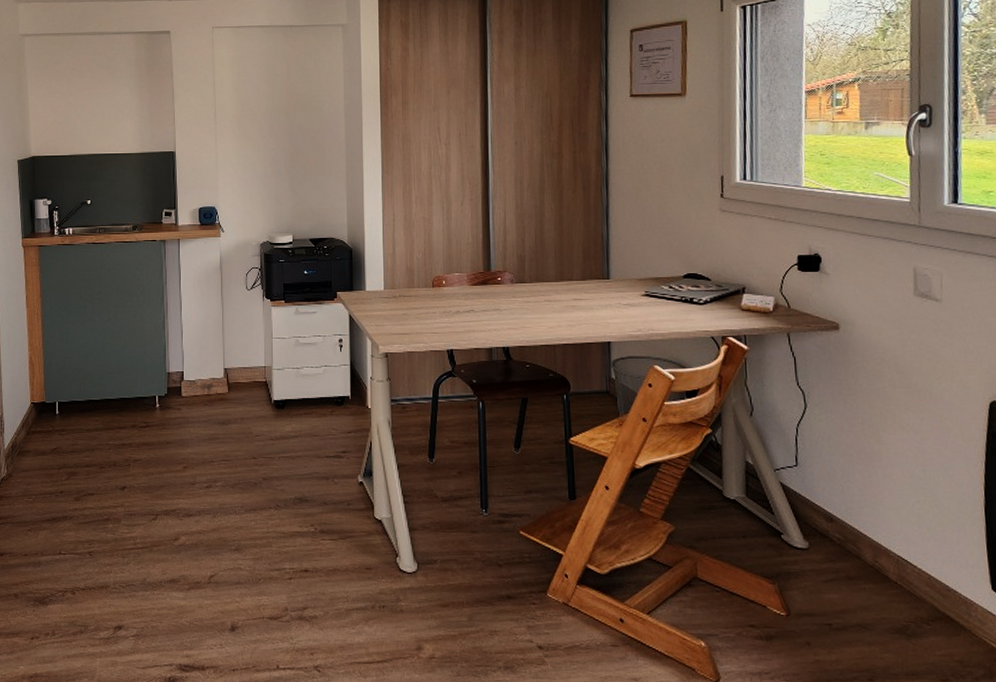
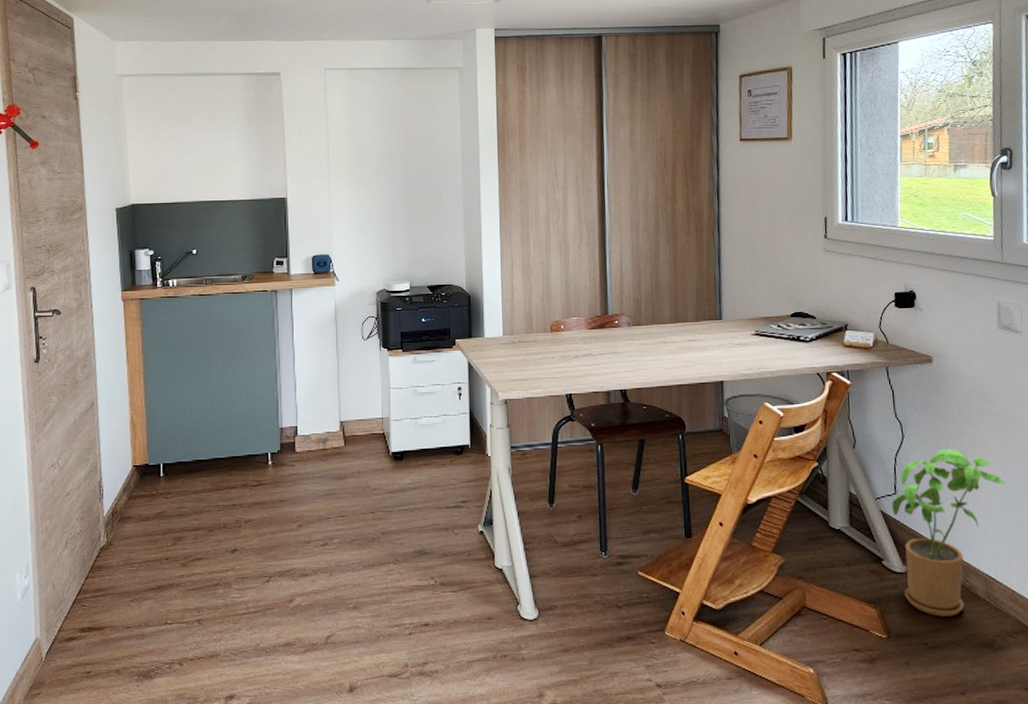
house plant: none [792,421,922,598] -> present [892,449,1006,617]

